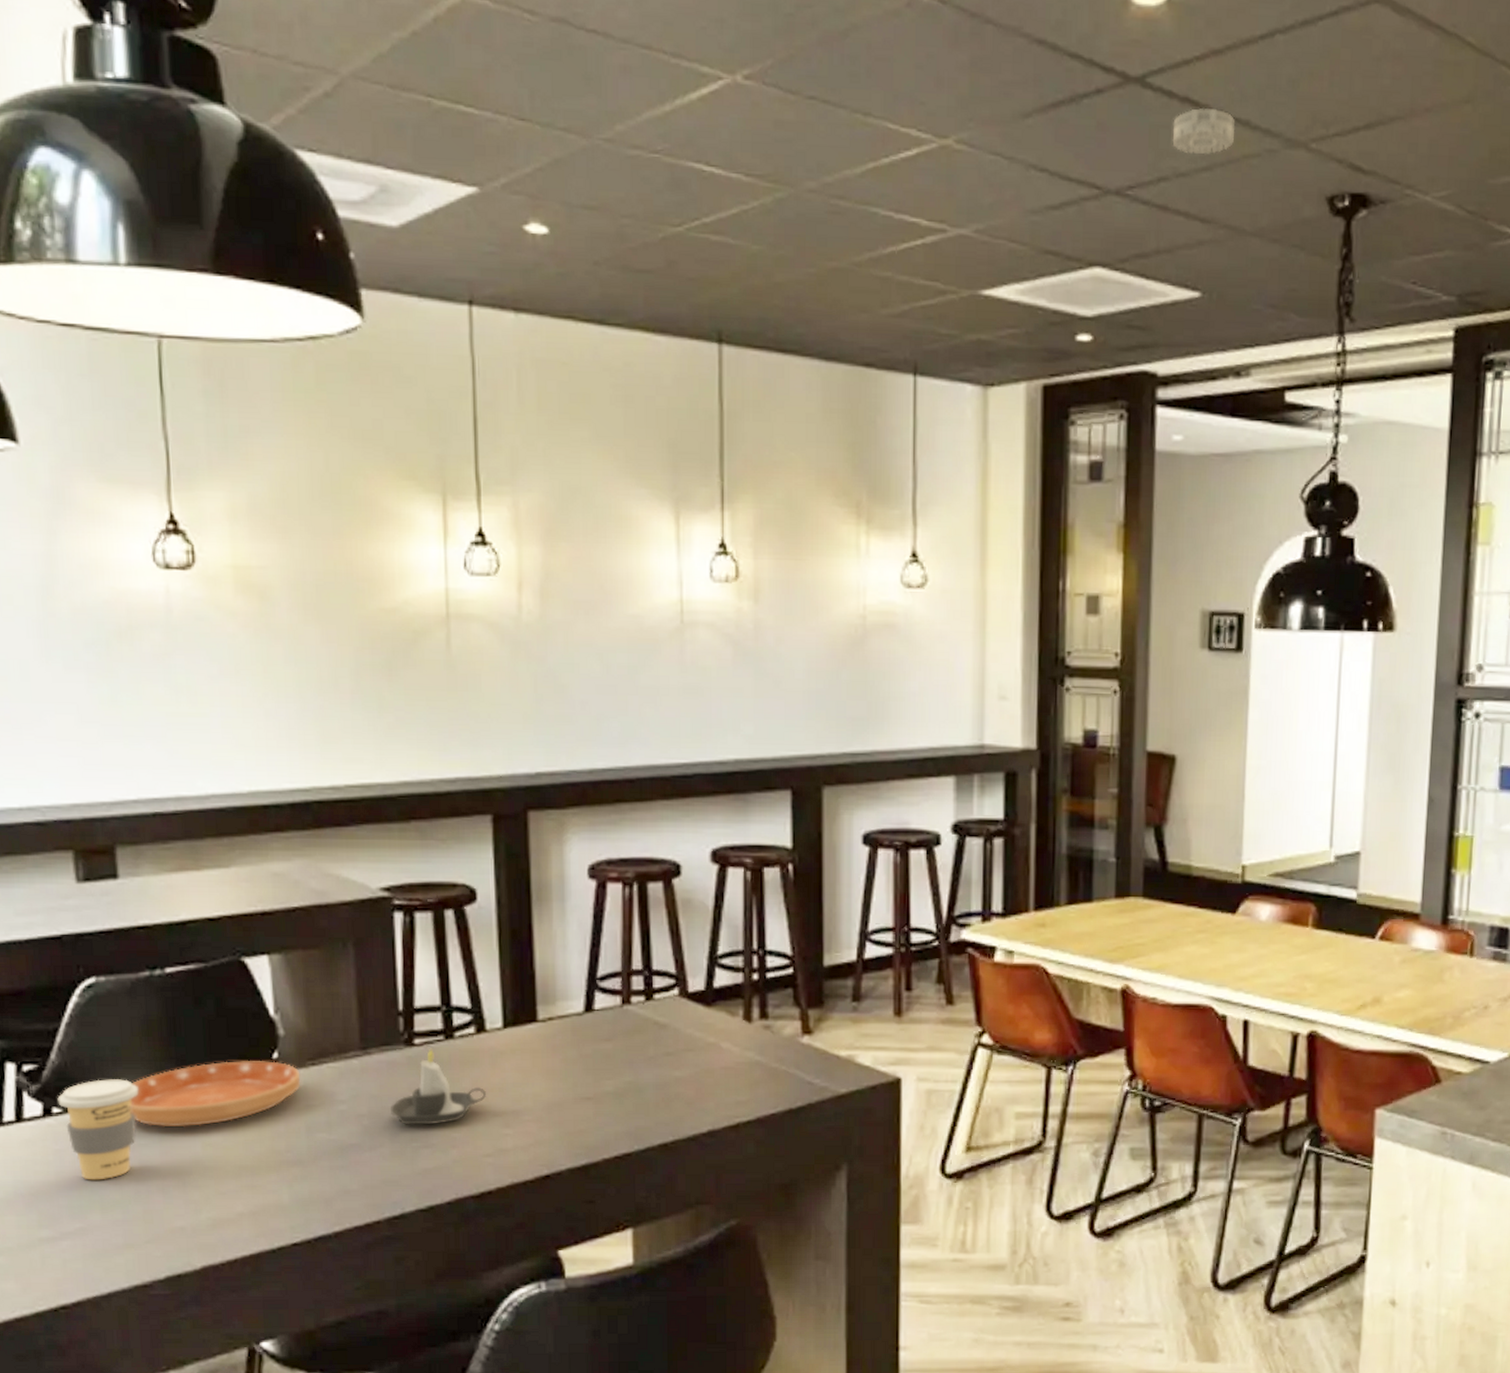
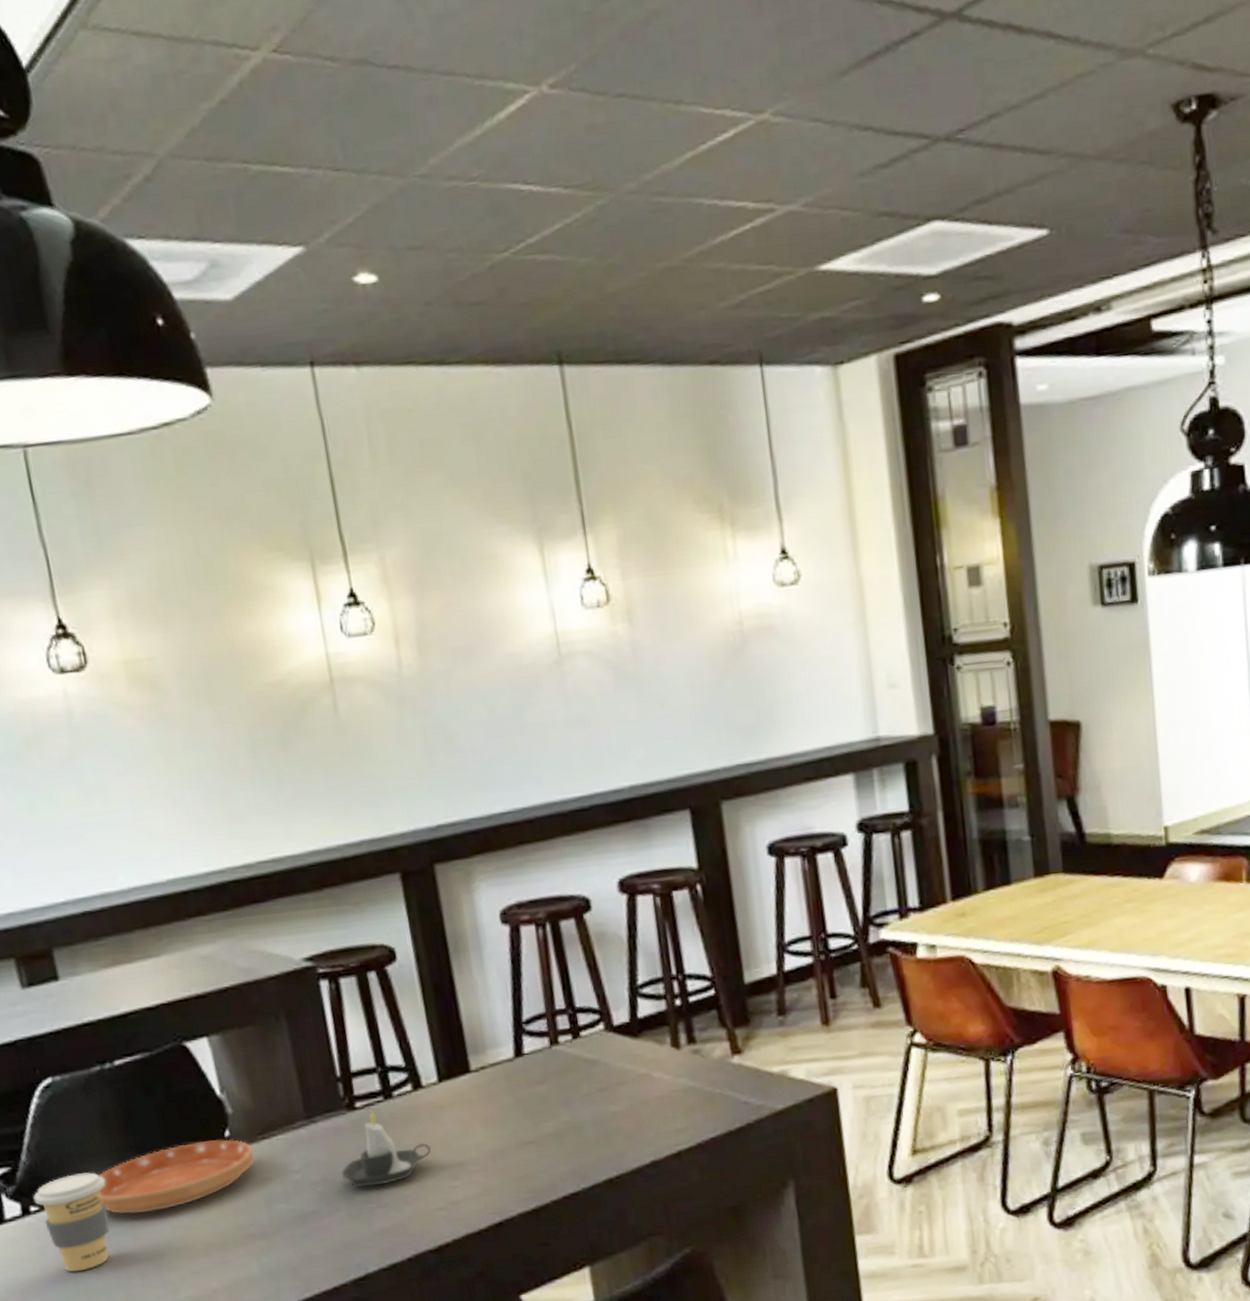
smoke detector: present [1172,107,1234,155] -> none [997,29,1064,84]

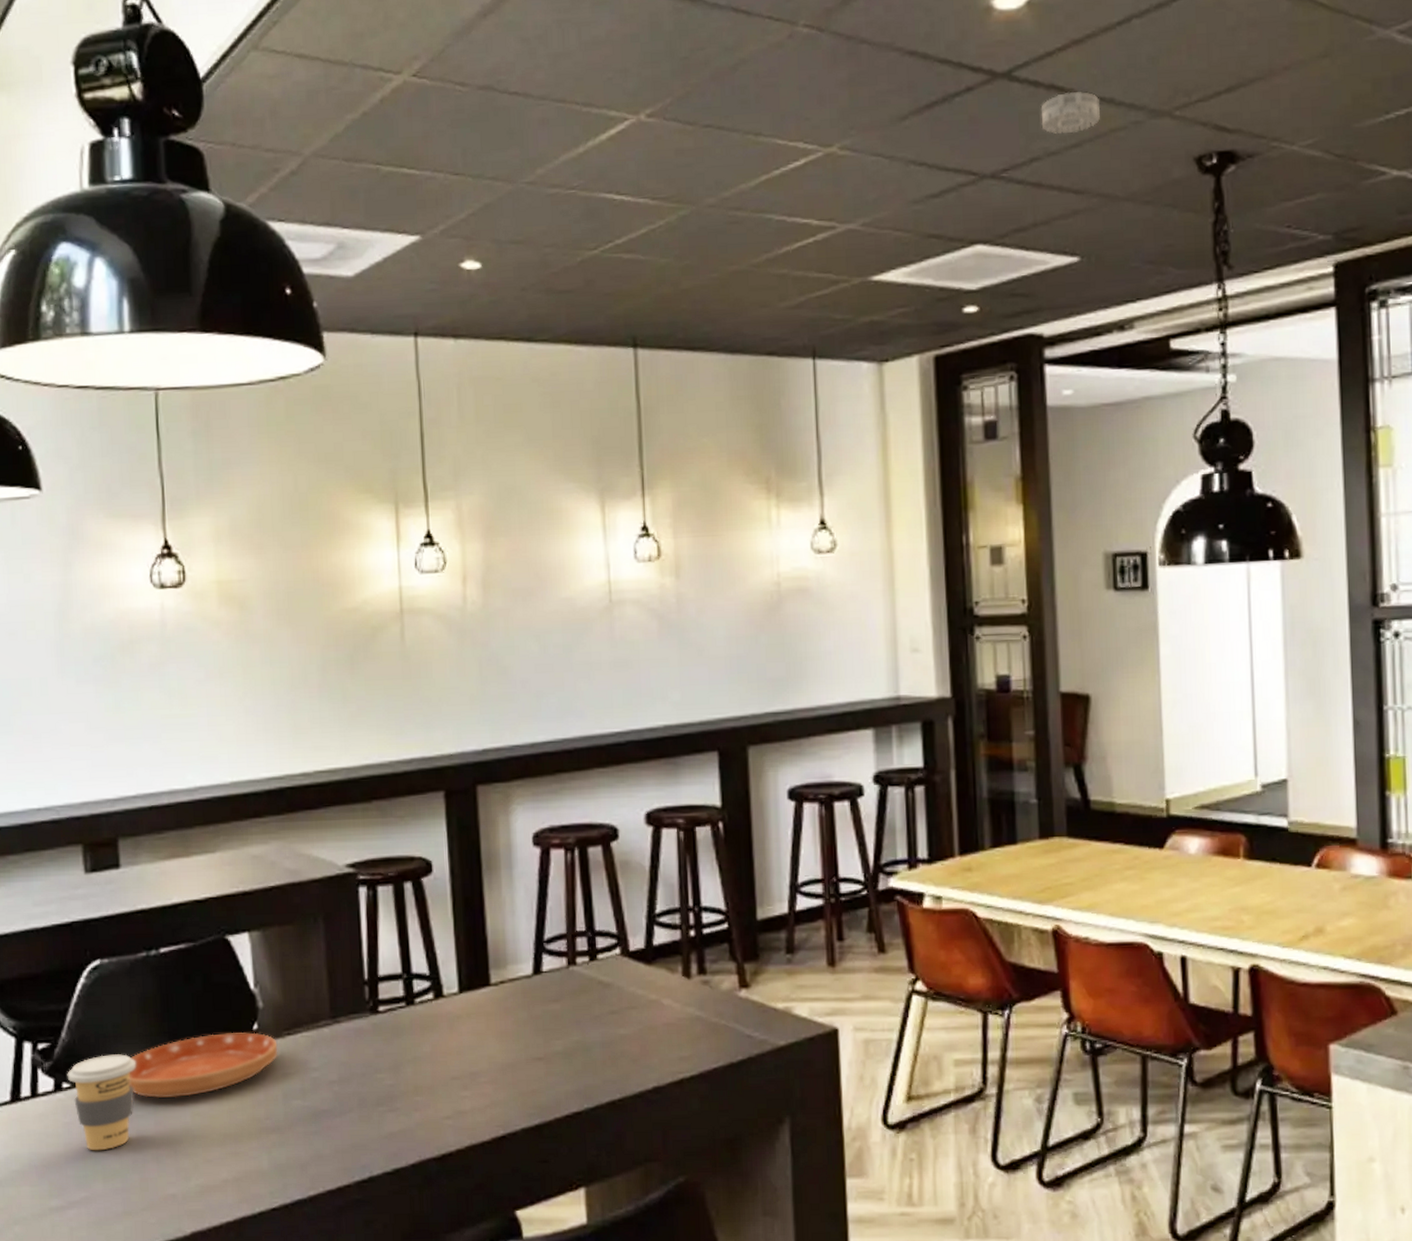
candle: present [341,1110,431,1188] -> none [357,1015,445,1090]
smoke detector: none [997,29,1064,84] -> present [1040,91,1100,134]

